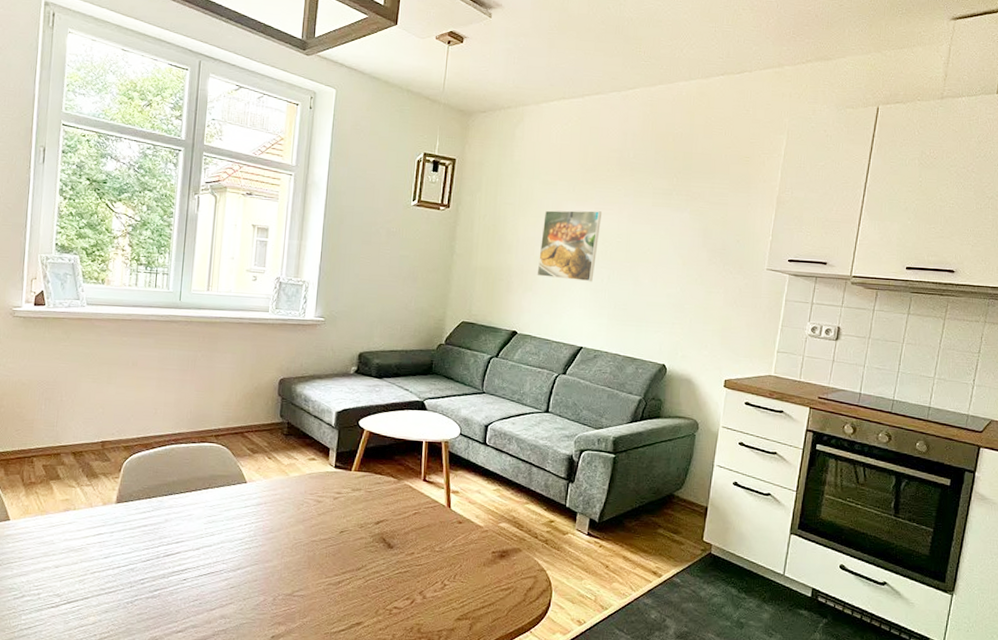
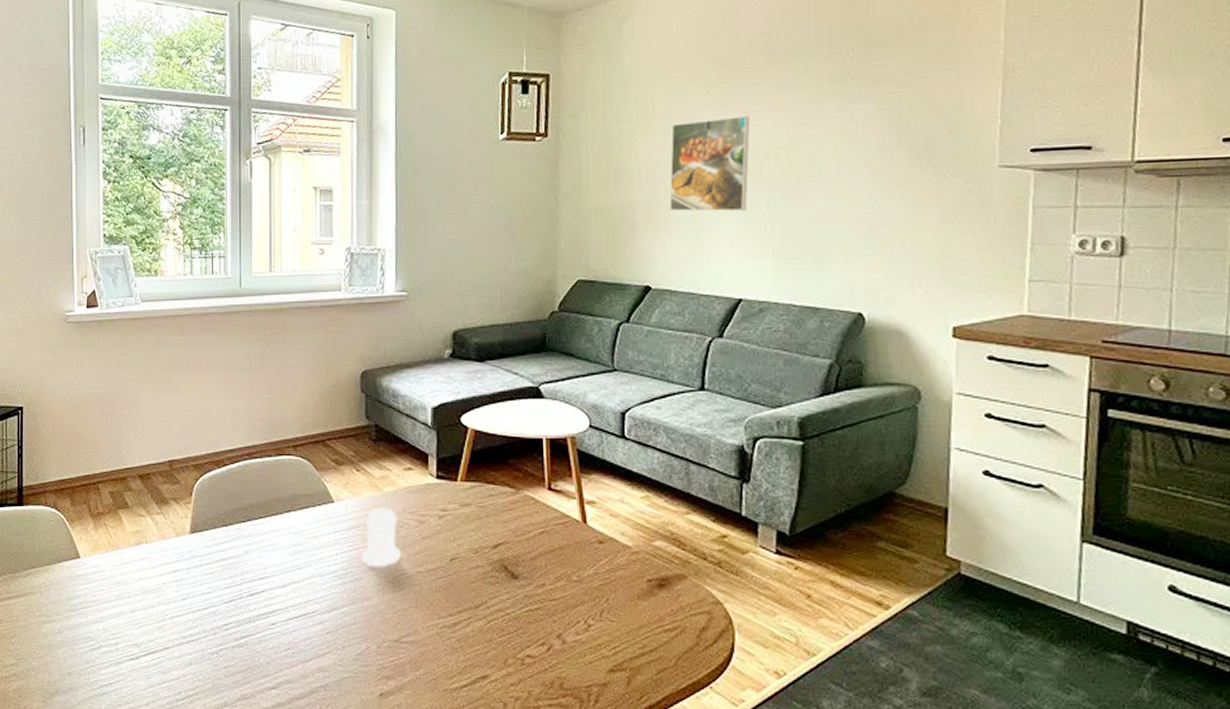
salt shaker: none [266,488,300,536] -> present [361,507,401,567]

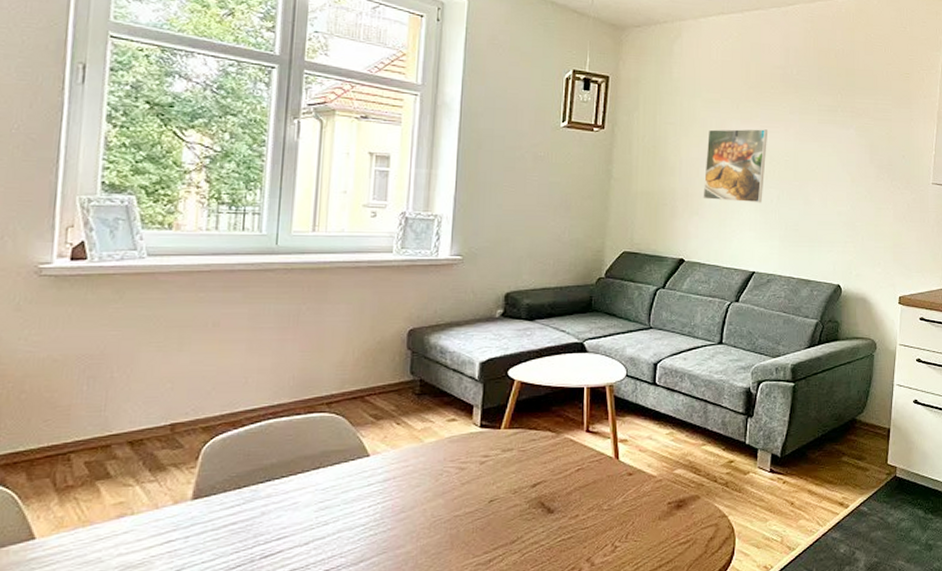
salt shaker: present [361,507,401,567] -> none [396,457,439,515]

